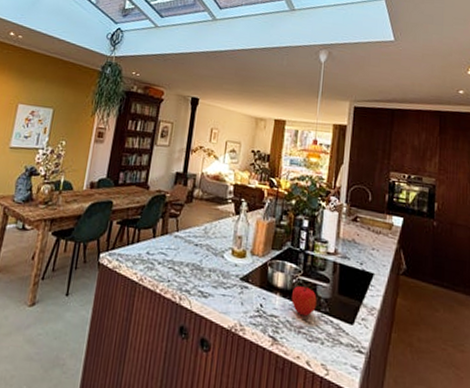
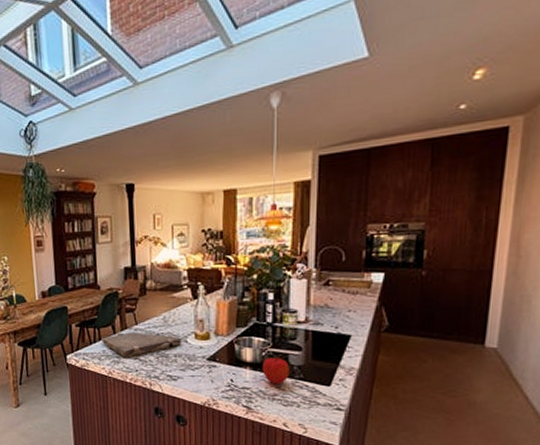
cutting board: none [139,235,219,265] -> present [102,331,182,357]

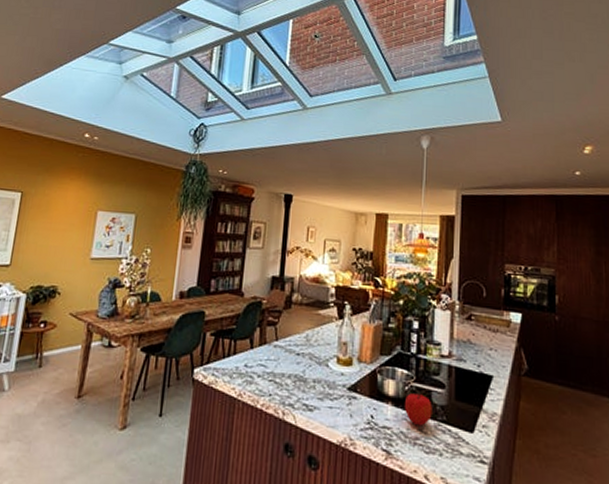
cutting board: present [102,331,182,357] -> none [236,346,323,378]

